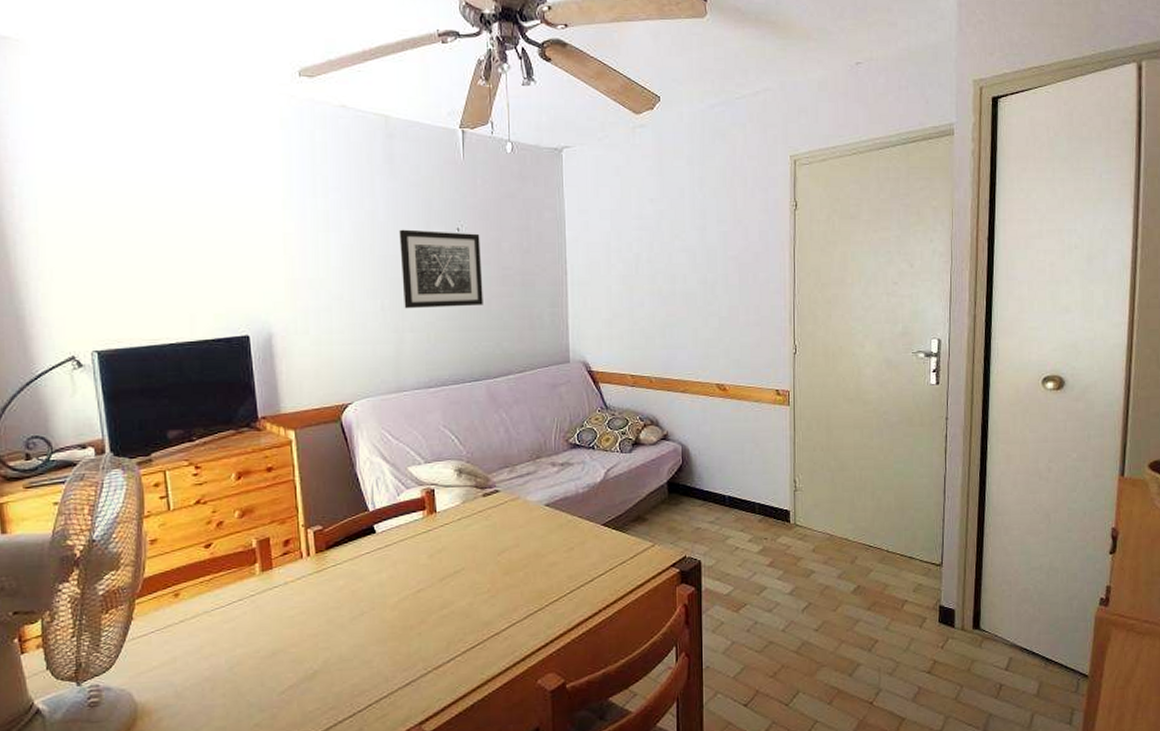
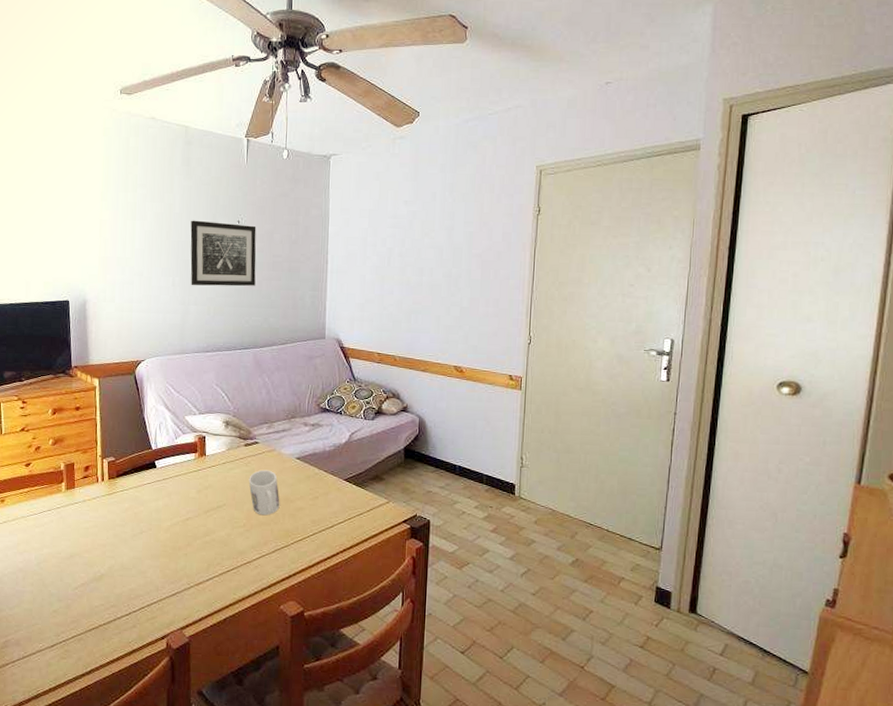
mug: none [490,522,530,577] -> present [248,469,280,516]

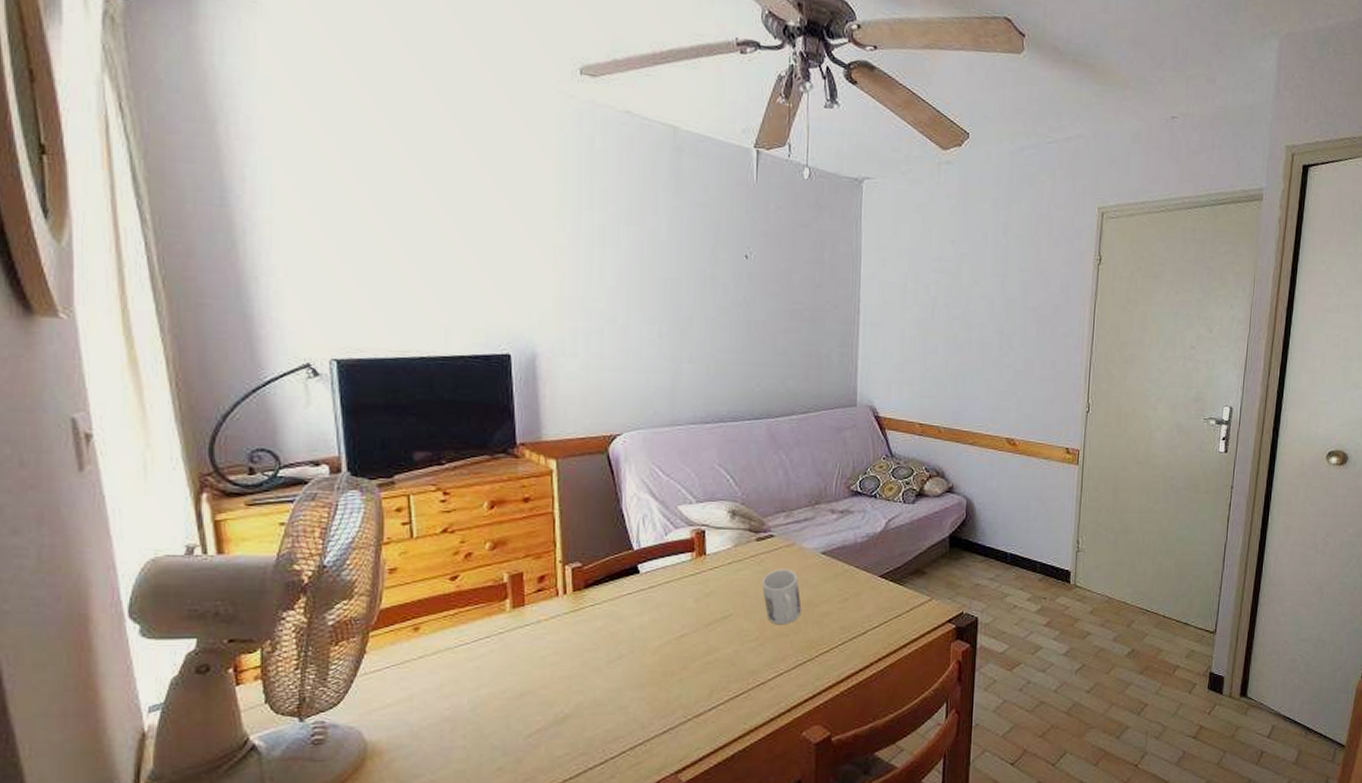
wall art: present [190,220,256,287] -> none [682,252,770,340]

